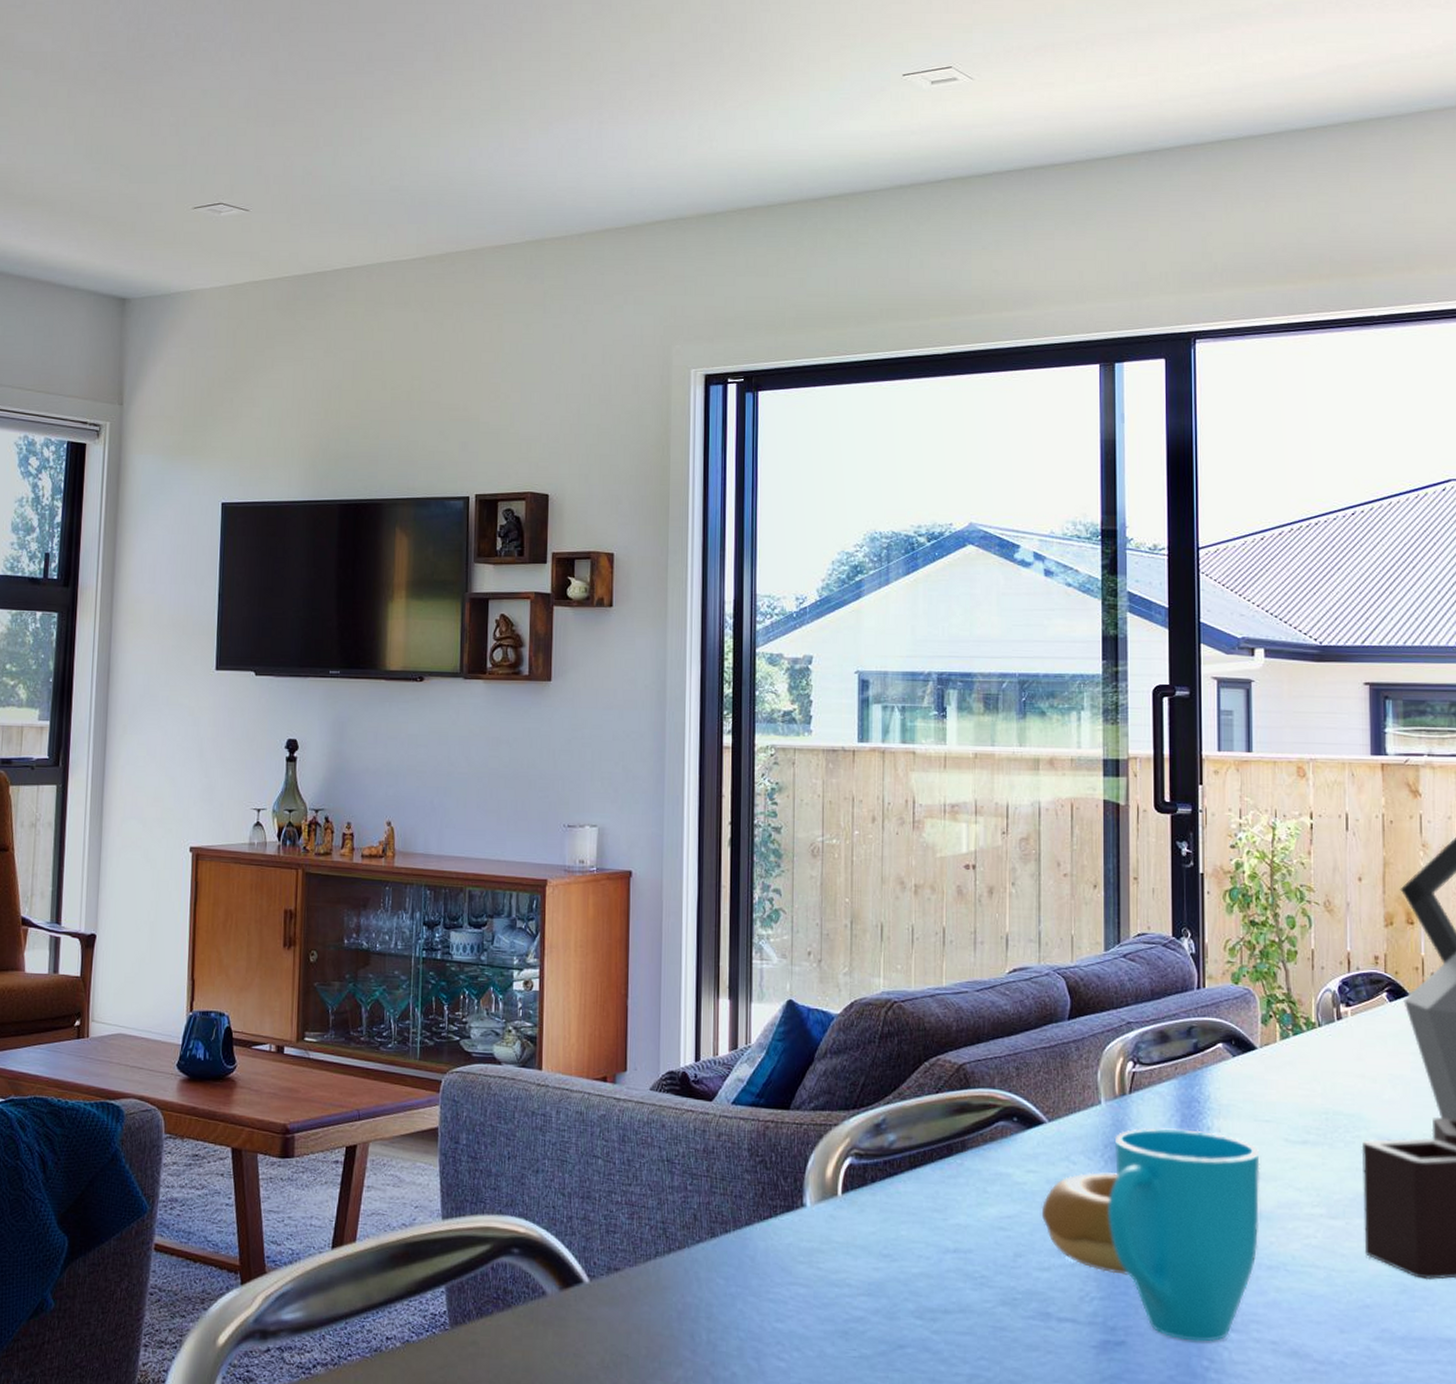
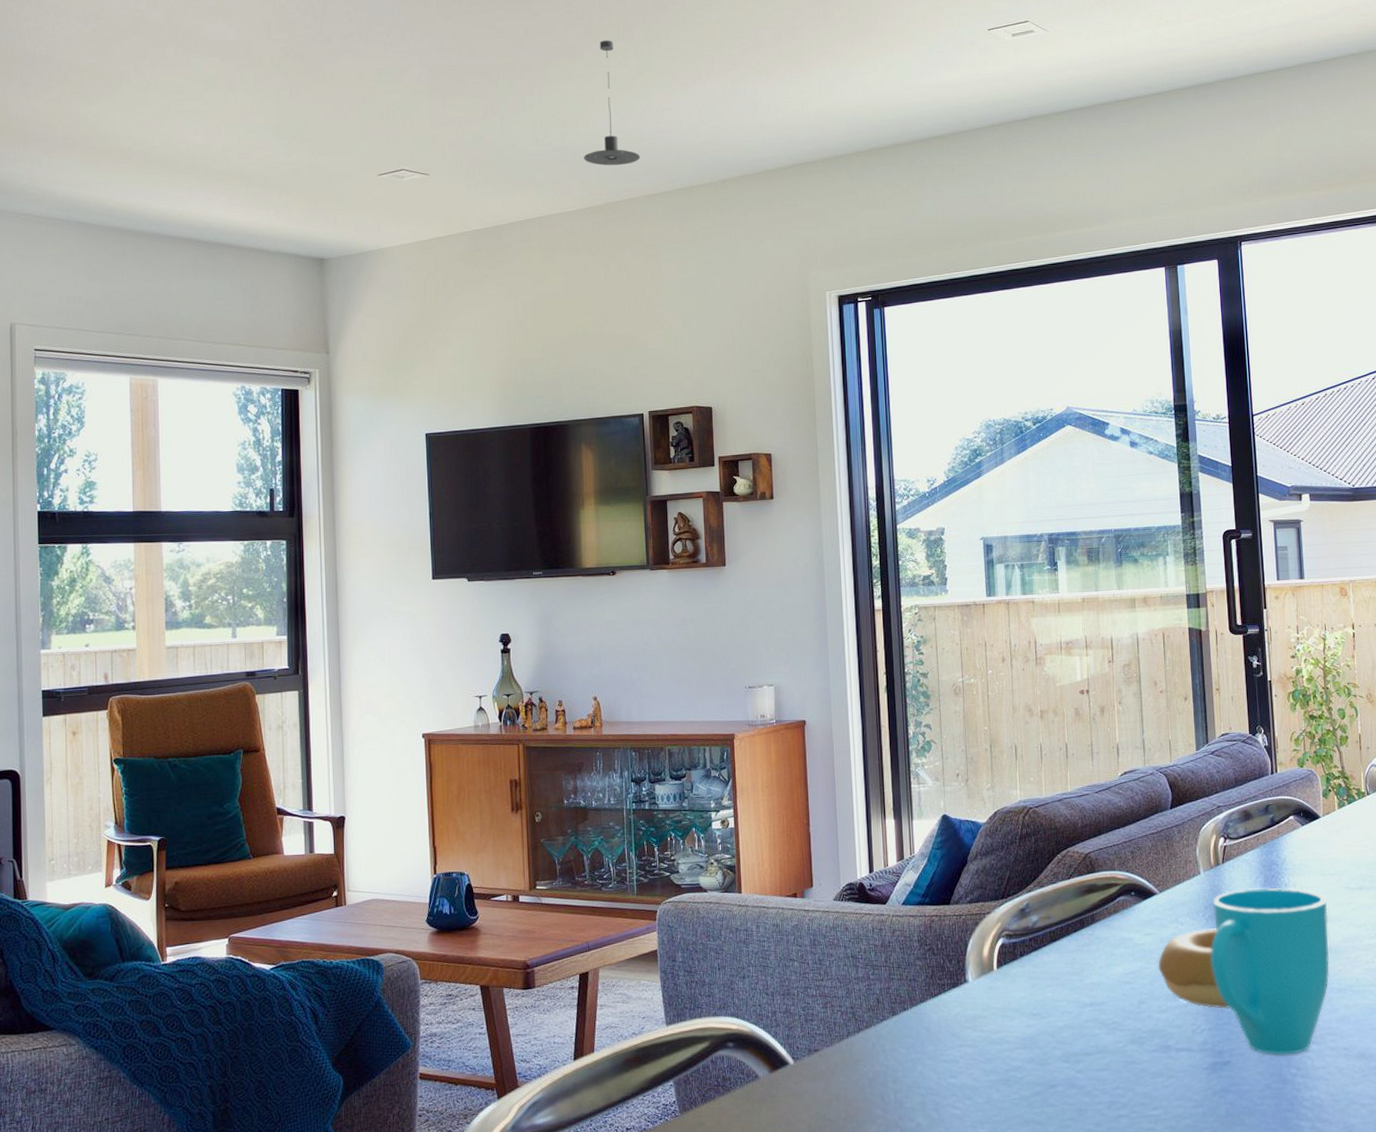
pendant light: none [423,69,488,211] -> present [583,40,641,166]

